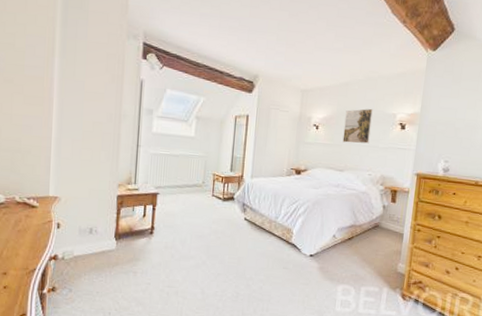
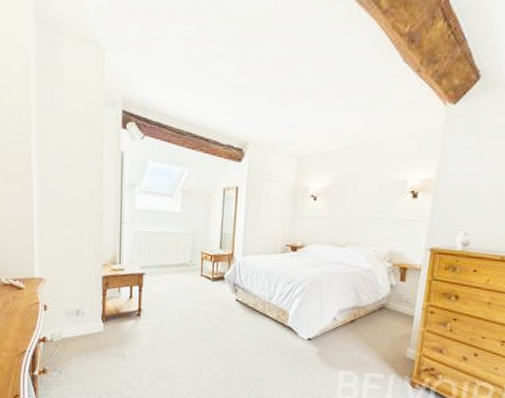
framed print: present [342,108,373,144] -> none [344,175,380,216]

